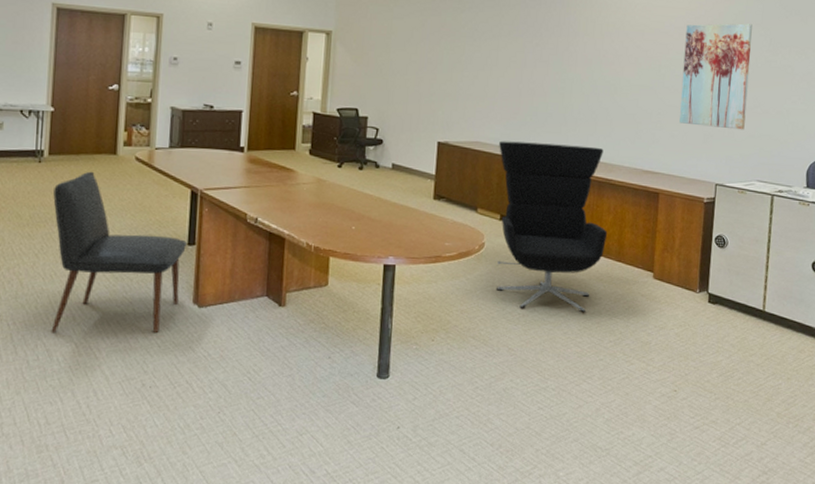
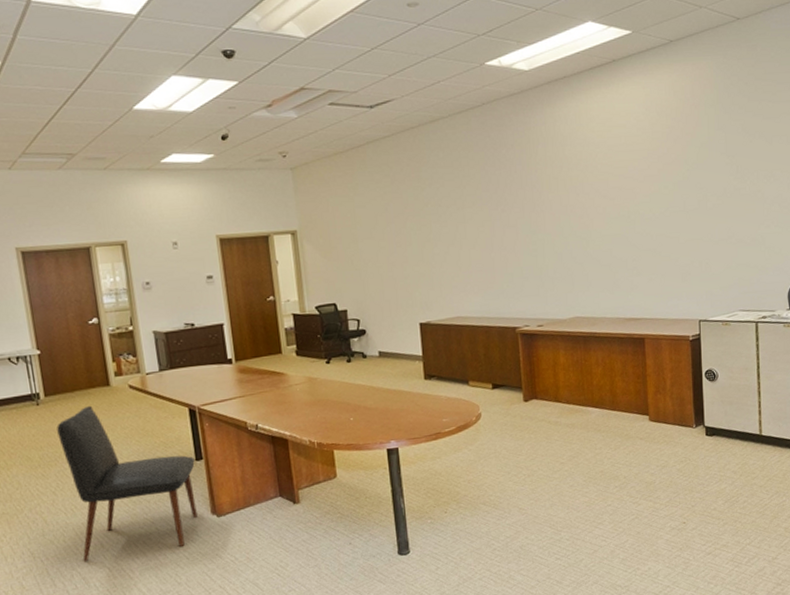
office chair: present [495,141,608,313] -> none [480,303,599,470]
wall art: present [679,23,752,130] -> none [650,154,721,266]

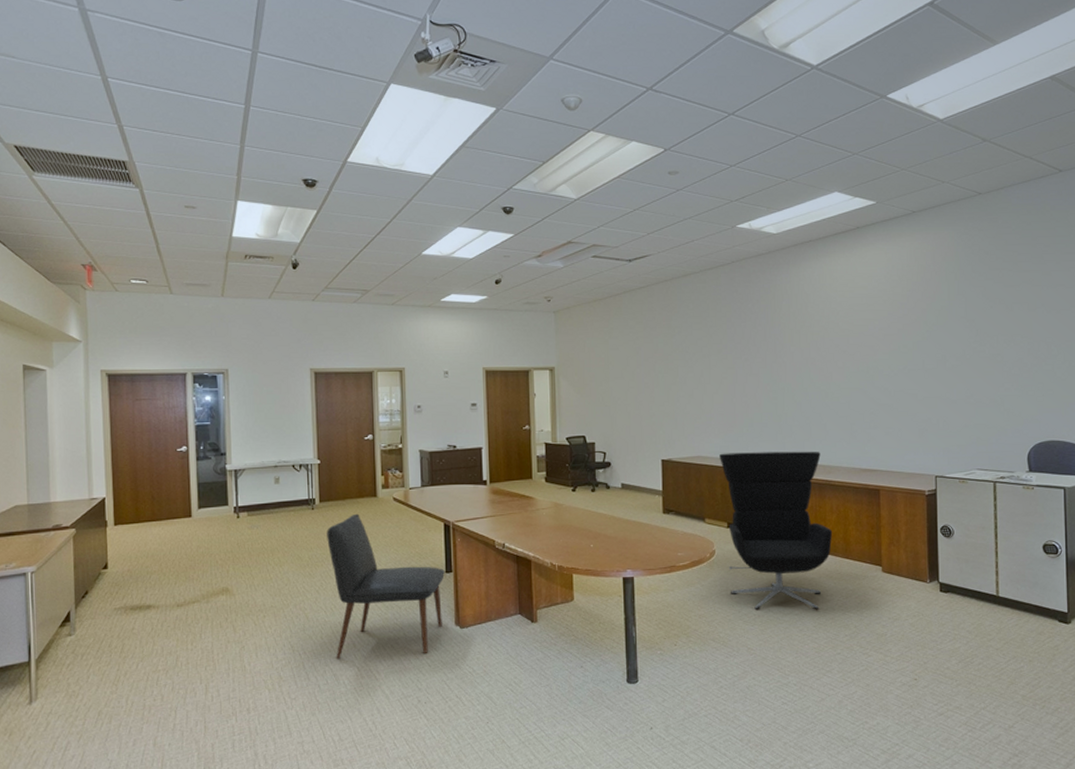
office chair: none [480,303,599,470] -> present [720,451,833,610]

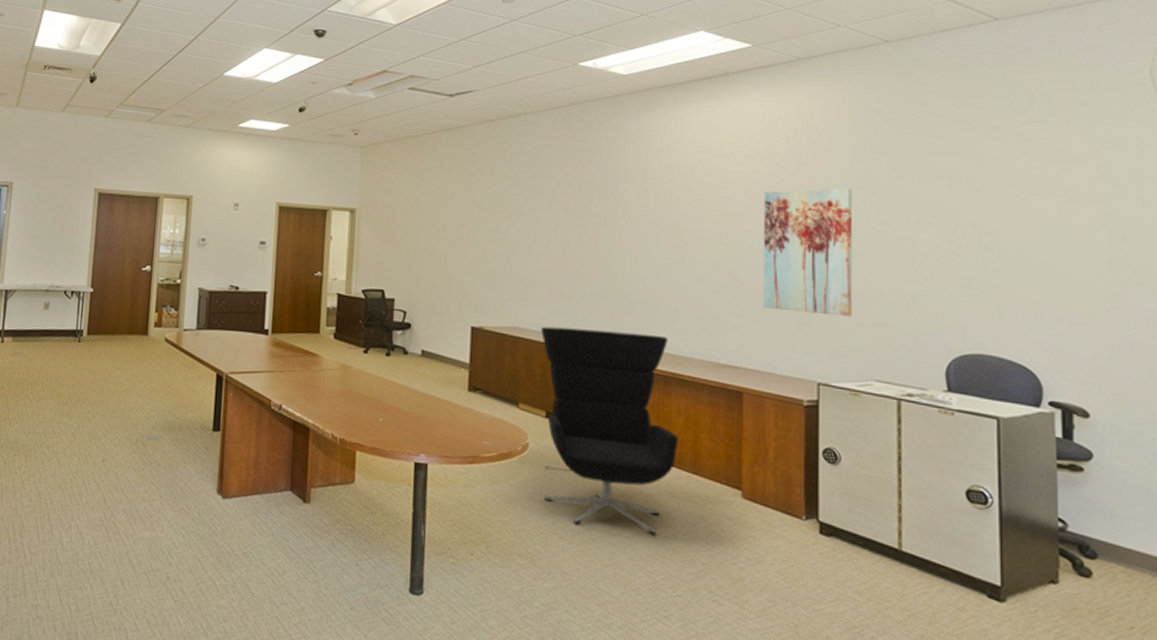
chair: present [327,513,445,659] -> none [83,351,212,522]
wall art: none [890,318,959,422] -> present [762,188,853,317]

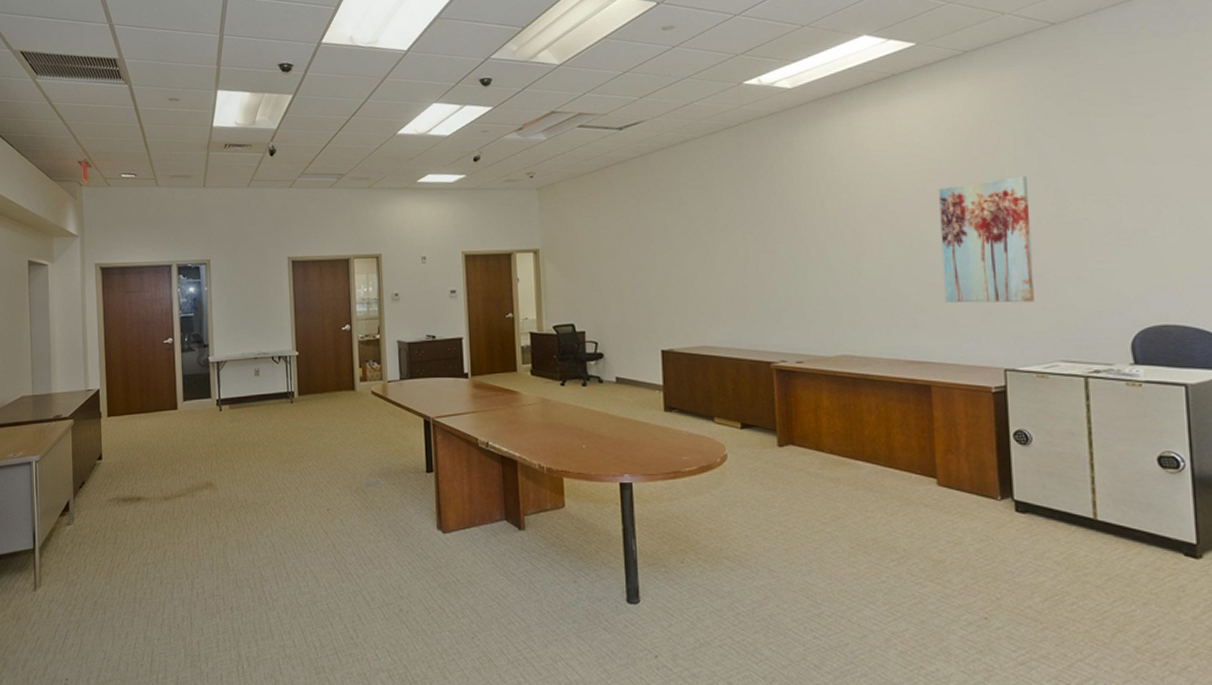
office chair: present [541,326,679,536] -> none [730,339,872,528]

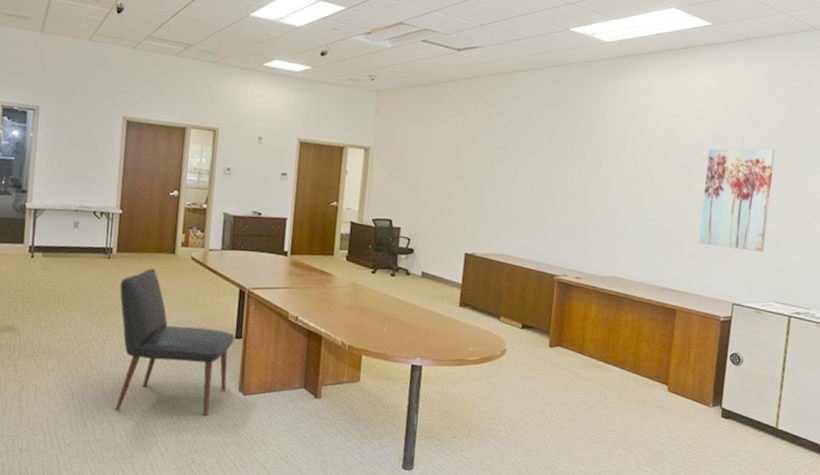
chair: none [306,407,425,560] -> present [115,268,234,416]

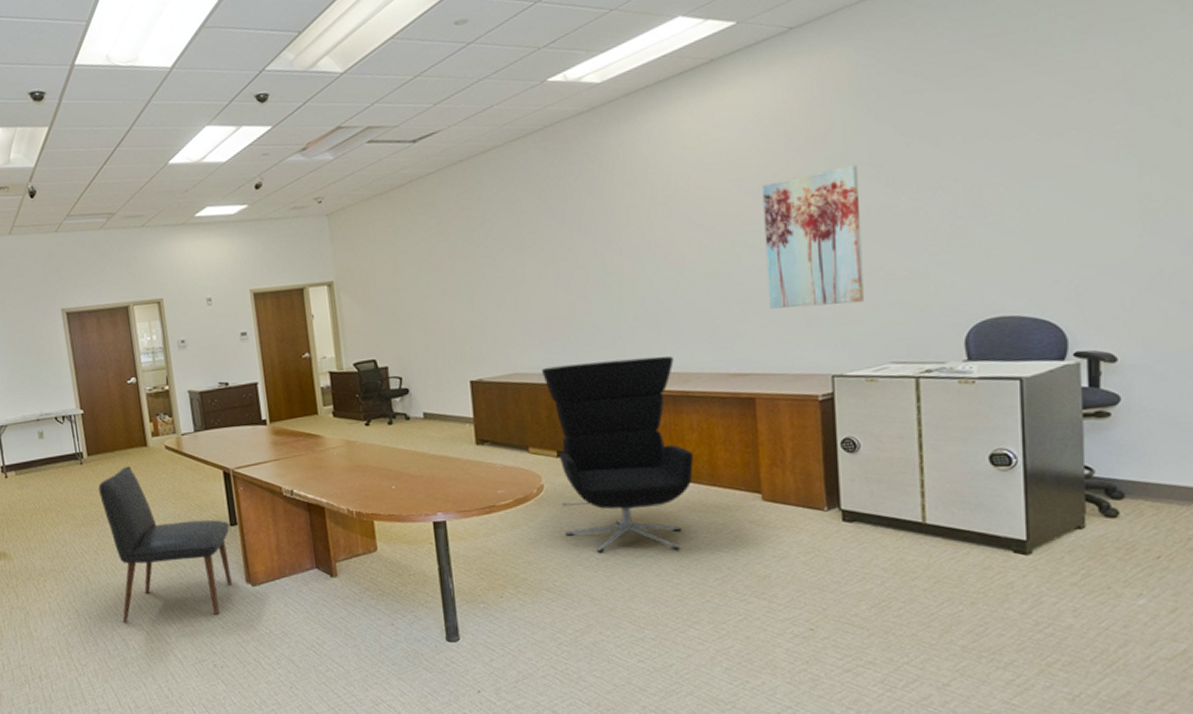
office chair: none [515,254,625,420] -> present [542,356,694,553]

